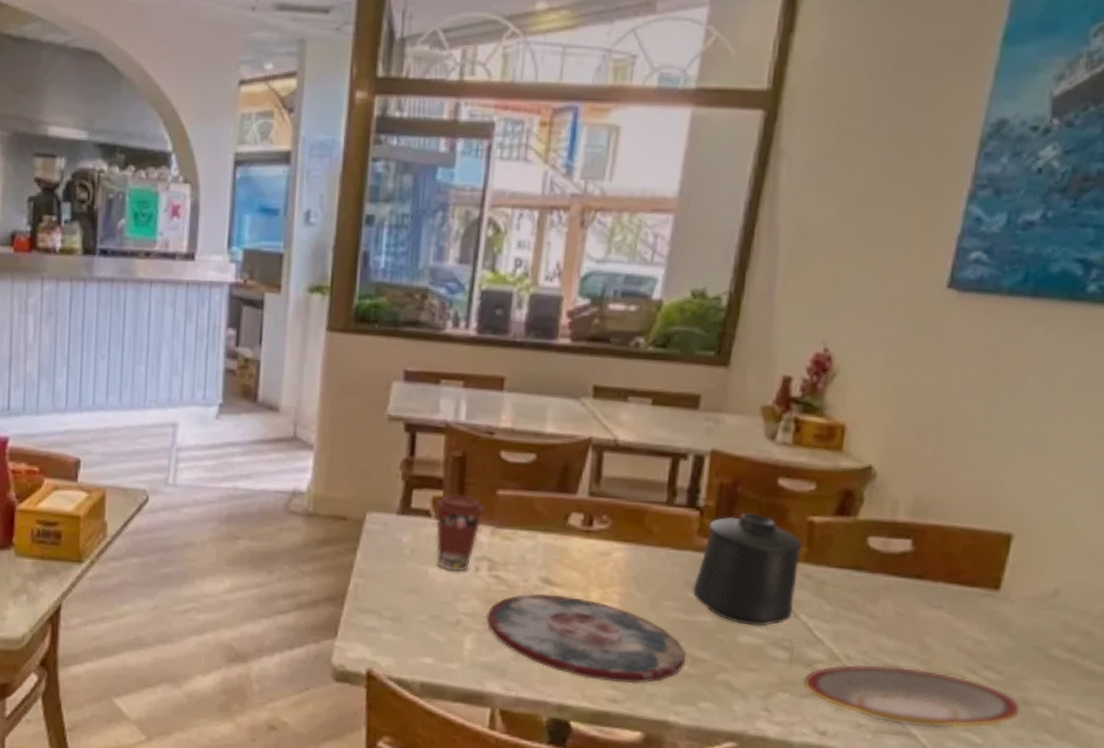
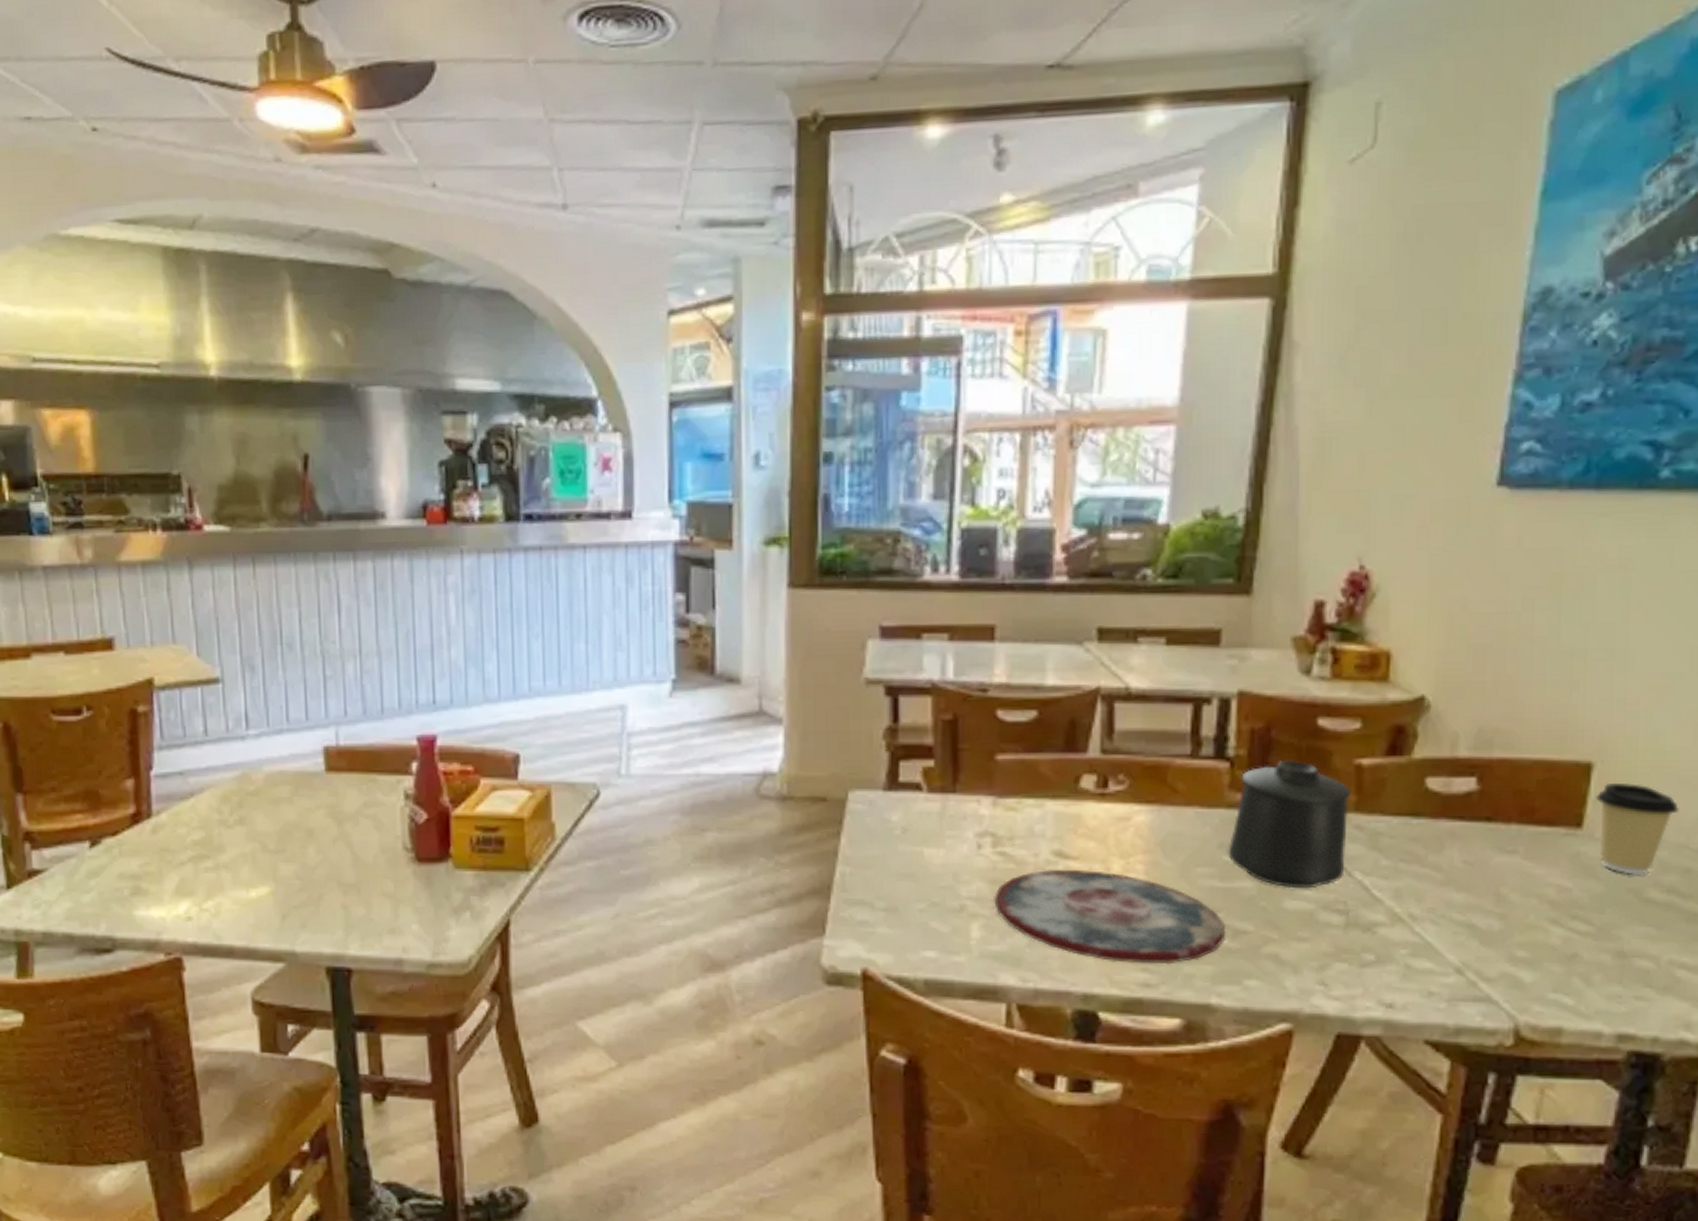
coffee cup: present [435,494,486,572] -> none [926,763,985,851]
plate: present [803,663,1021,729] -> none [1363,922,1617,992]
coffee cup: none [1012,553,1085,635] -> present [1596,783,1680,875]

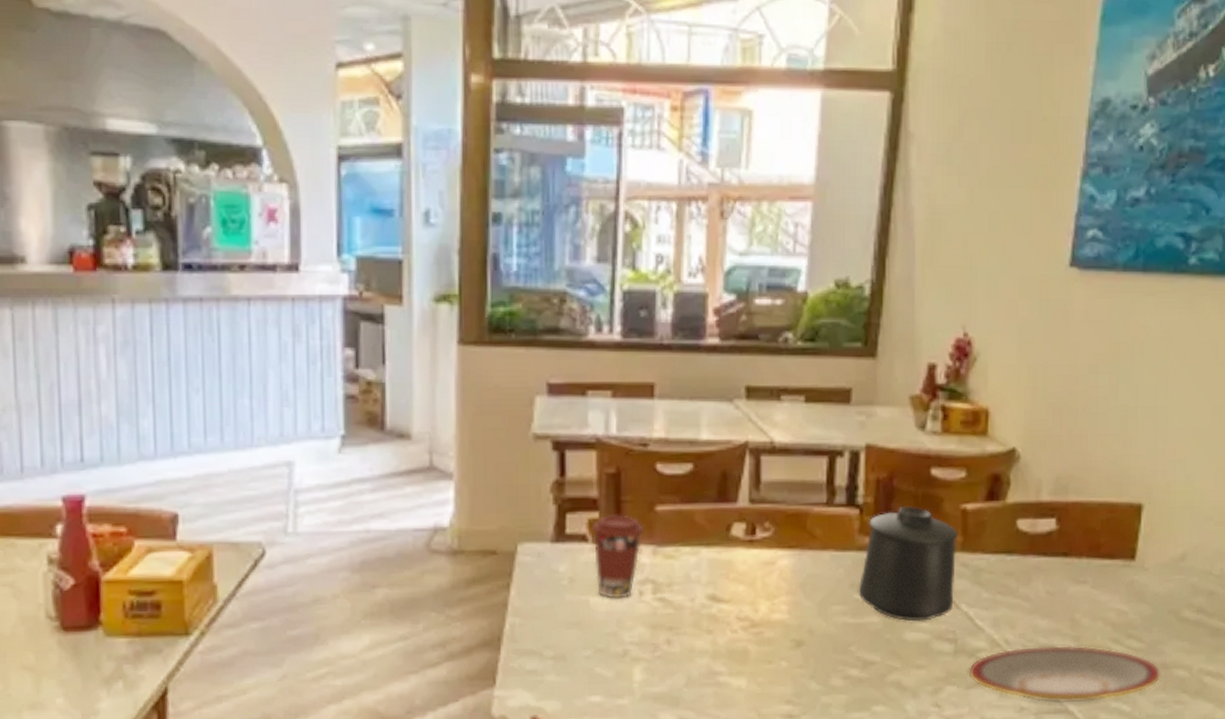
coffee cup: none [926,763,985,851] -> present [591,514,646,599]
plate: present [993,869,1226,965] -> none [653,612,857,697]
plate: none [1363,922,1617,992] -> present [968,644,1161,705]
coffee cup: present [1596,783,1680,875] -> none [1145,521,1206,598]

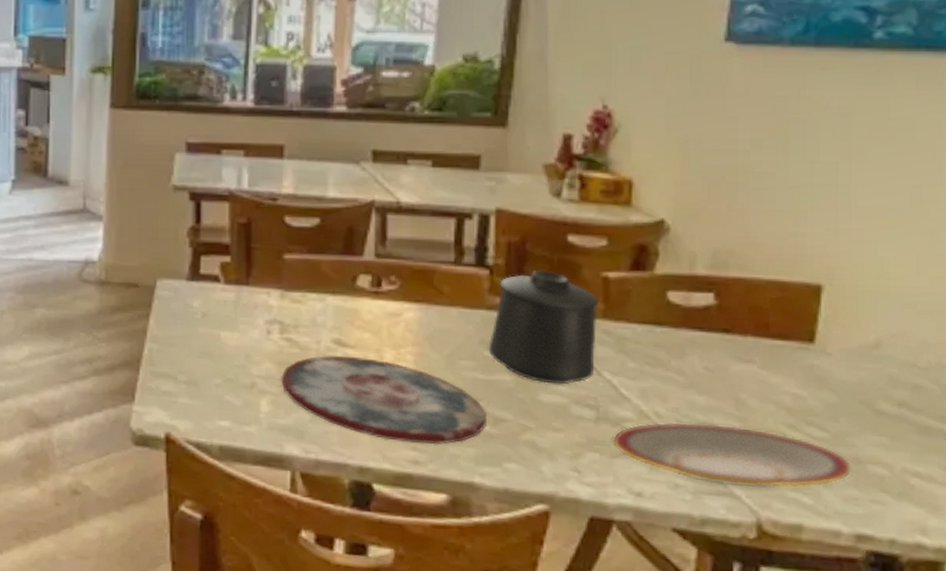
coffee cup: present [591,514,646,599] -> none [223,259,274,336]
plate: none [653,612,857,697] -> present [280,355,488,445]

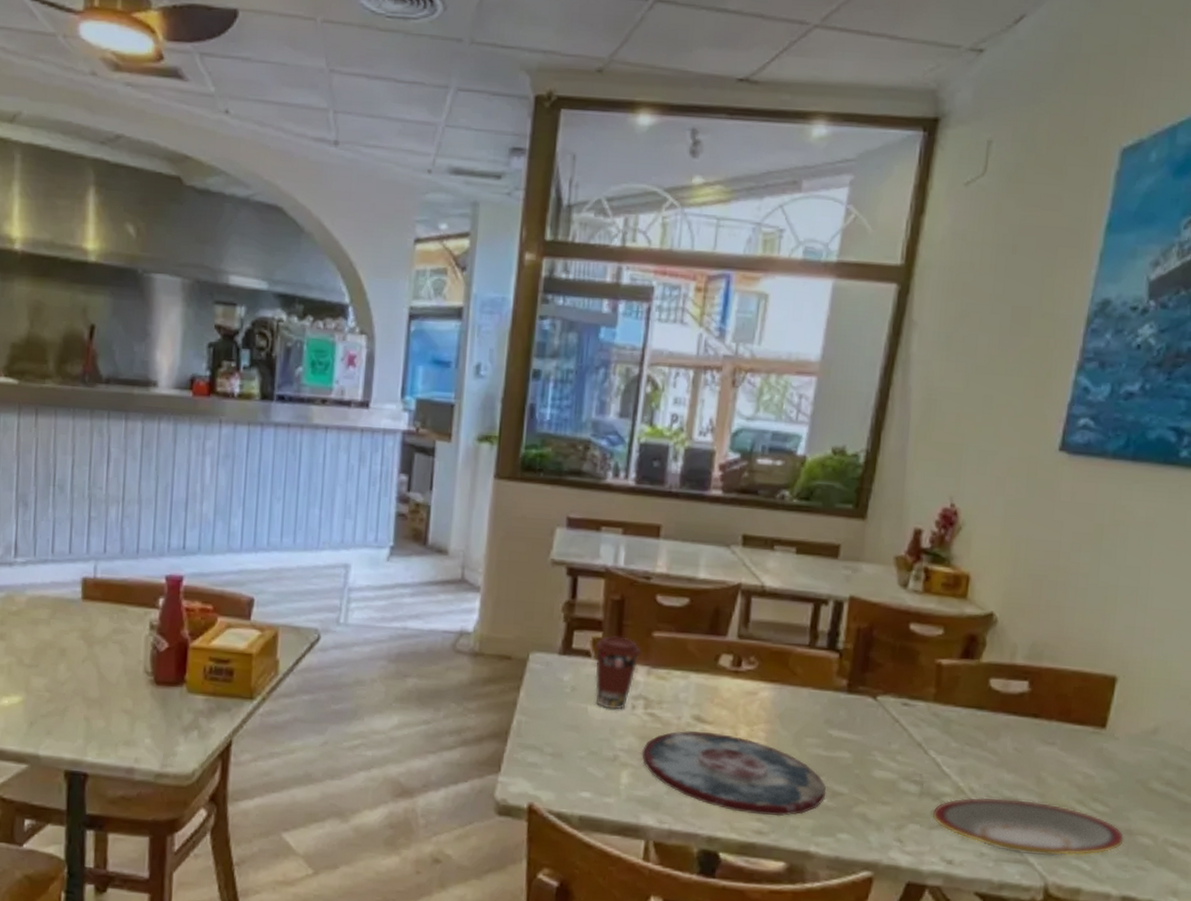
coffee cup: none [223,259,274,336] -> present [595,635,643,710]
mug: present [488,270,600,385] -> none [832,655,932,762]

